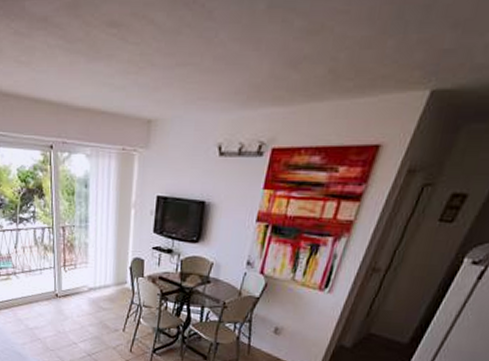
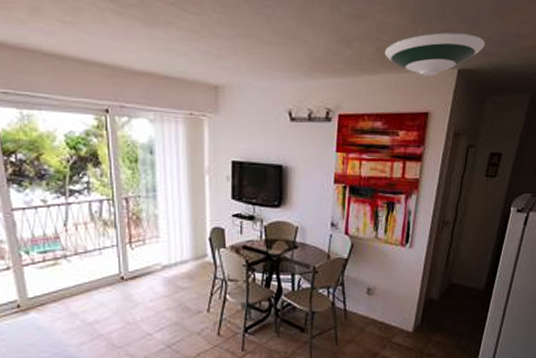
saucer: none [337,41,480,101] -> present [384,32,486,76]

